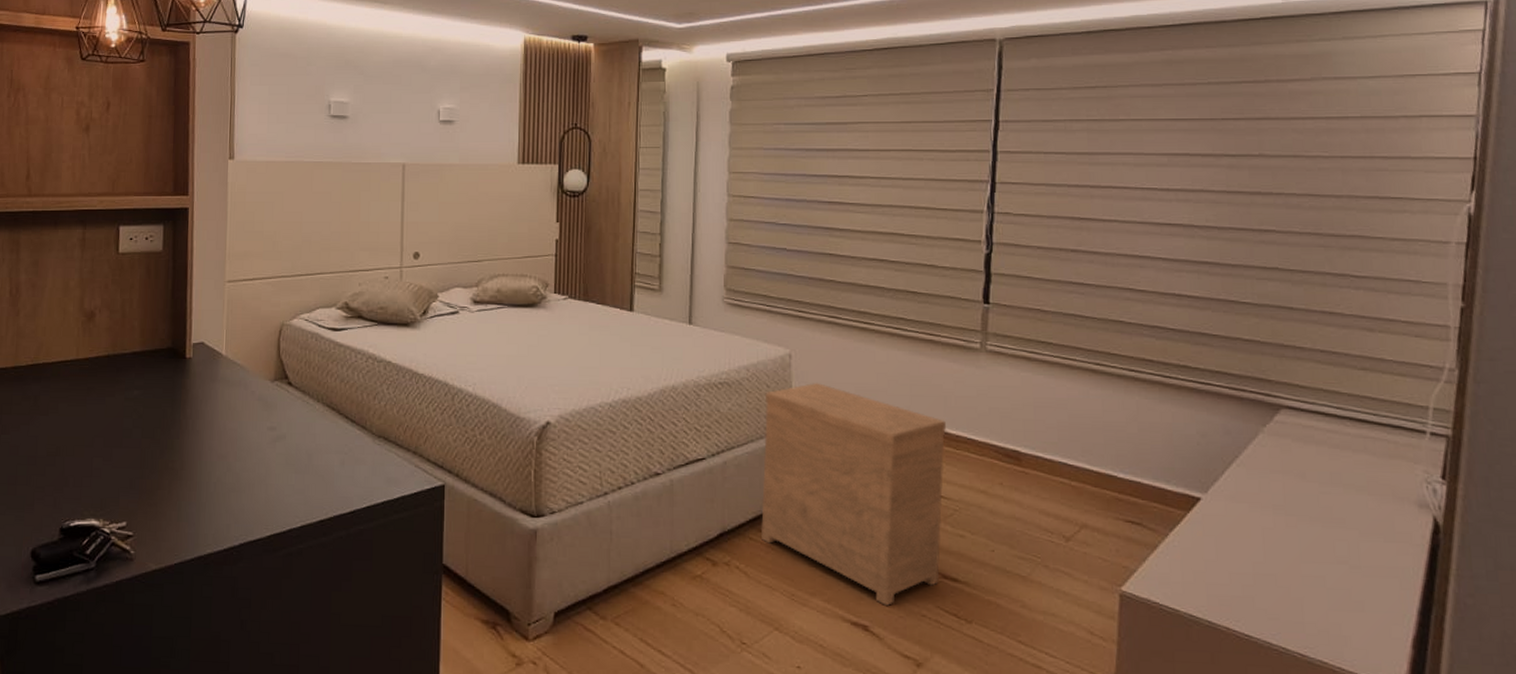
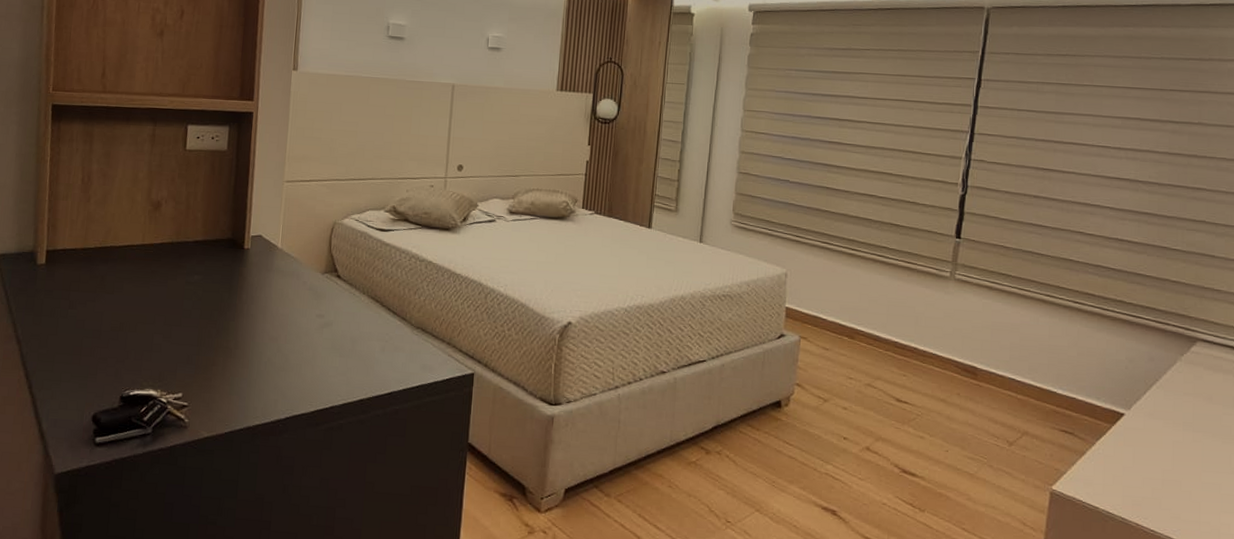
side table: present [761,383,946,606] -> none [750,299,915,494]

